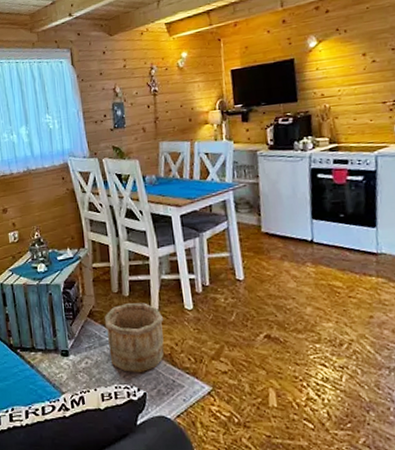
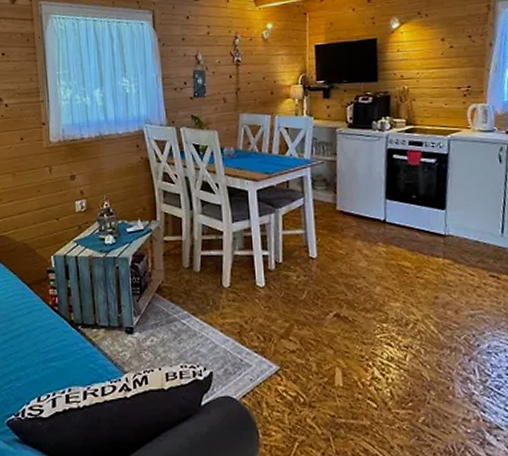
wooden bucket: present [104,303,165,373] -> none [173,279,235,352]

